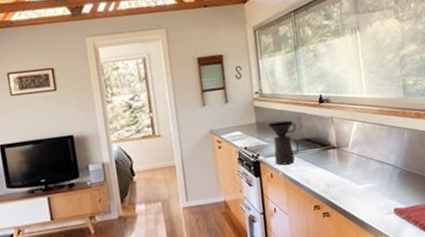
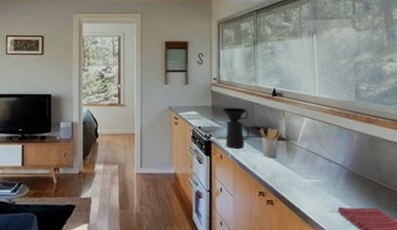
utensil holder: none [309,137,332,170] -> present [260,128,281,158]

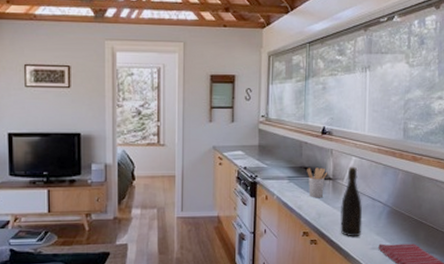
coffee maker: present [222,107,250,149] -> none [269,146,297,189]
bottle: none [296,127,320,199] -> present [340,166,363,238]

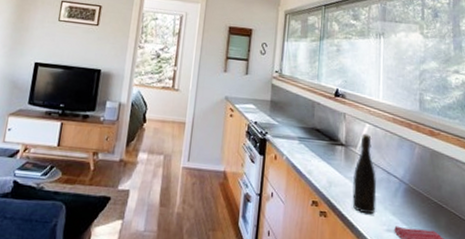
utensil holder: present [307,167,328,198] -> none [318,130,341,165]

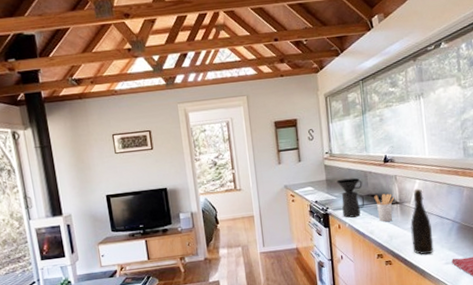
coffee maker: none [281,103,309,151] -> present [336,177,365,218]
utensil holder: none [318,130,341,165] -> present [374,193,395,222]

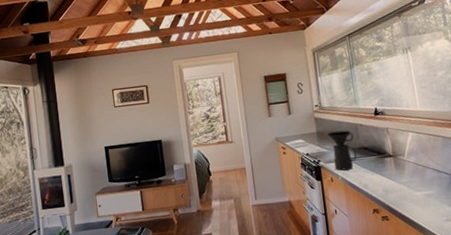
utensil holder: present [374,193,395,222] -> none [366,146,388,176]
bottle: present [410,188,434,255] -> none [406,141,433,211]

